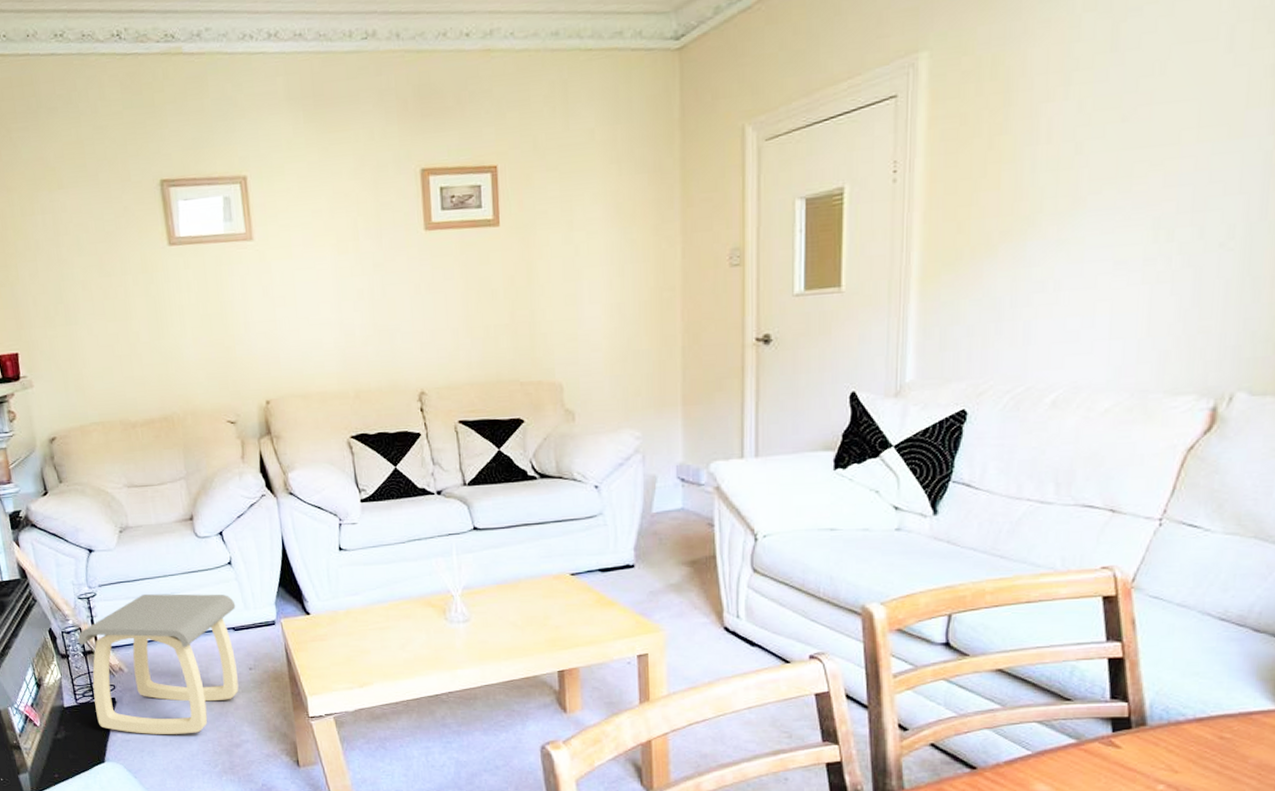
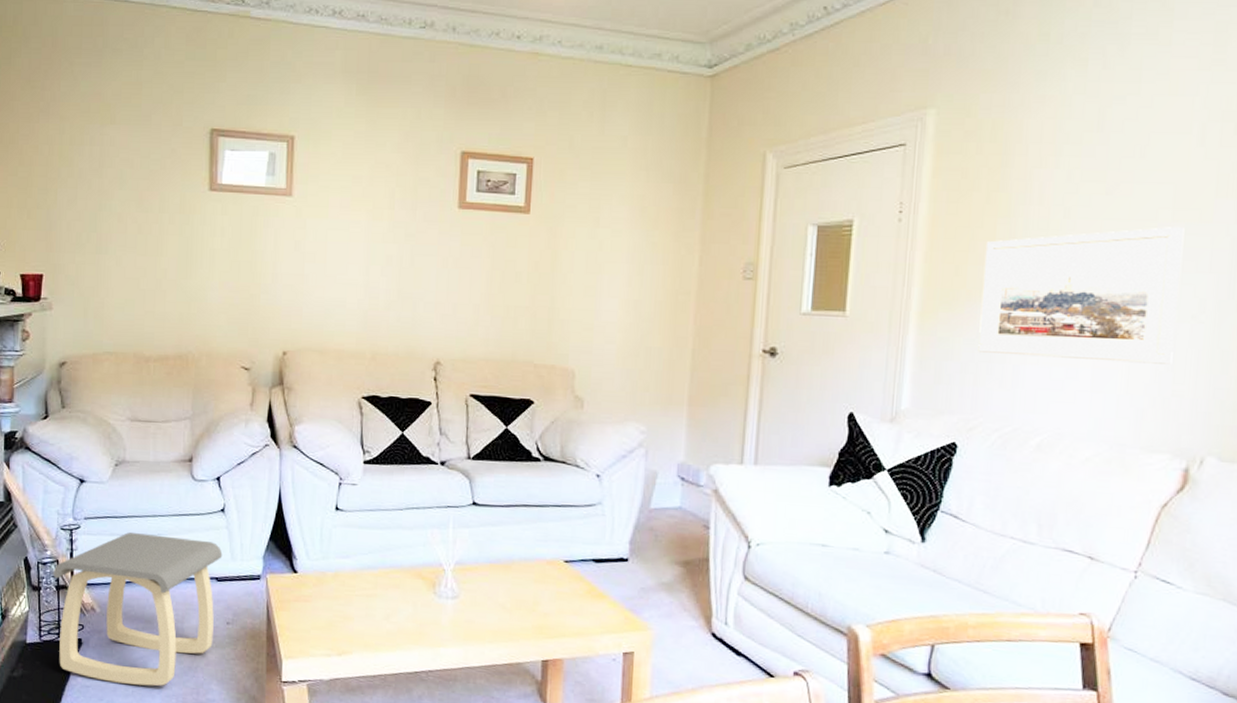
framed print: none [985,147,1211,312] -> present [978,227,1185,365]

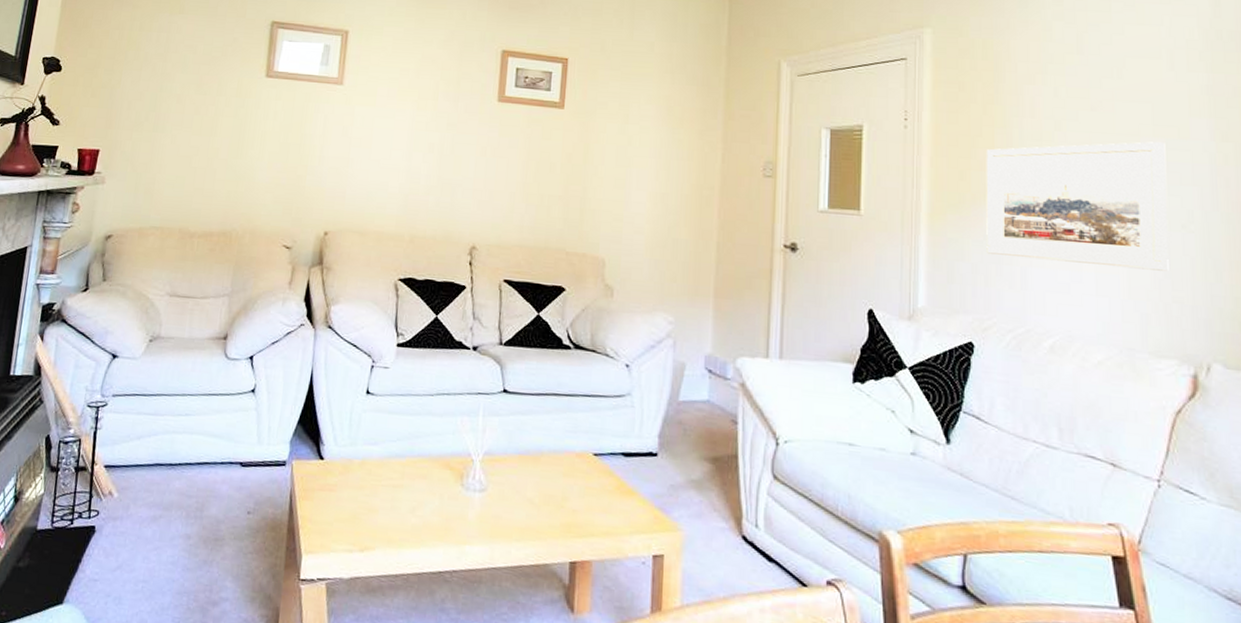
stool: present [53,532,223,686] -> none [68,412,250,582]

